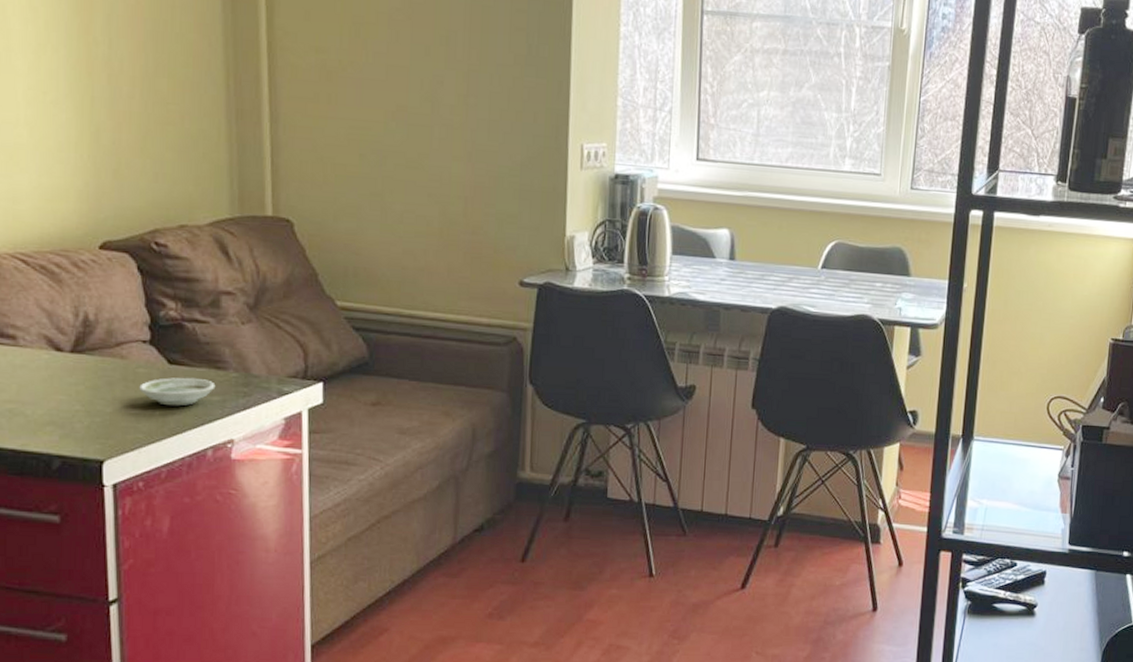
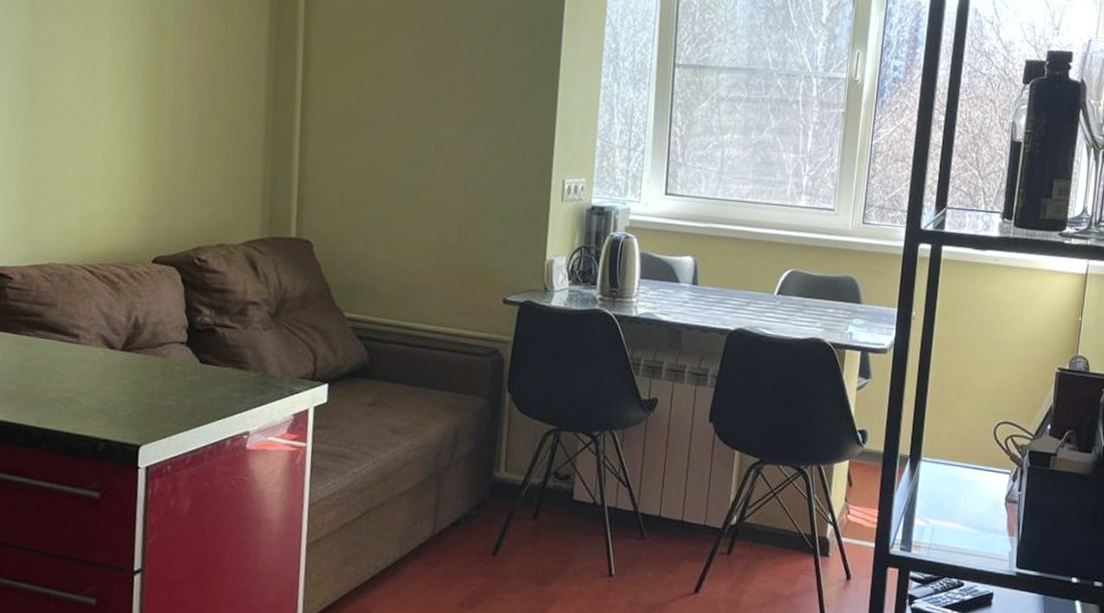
saucer: present [139,377,216,406] -> none [174,375,238,401]

